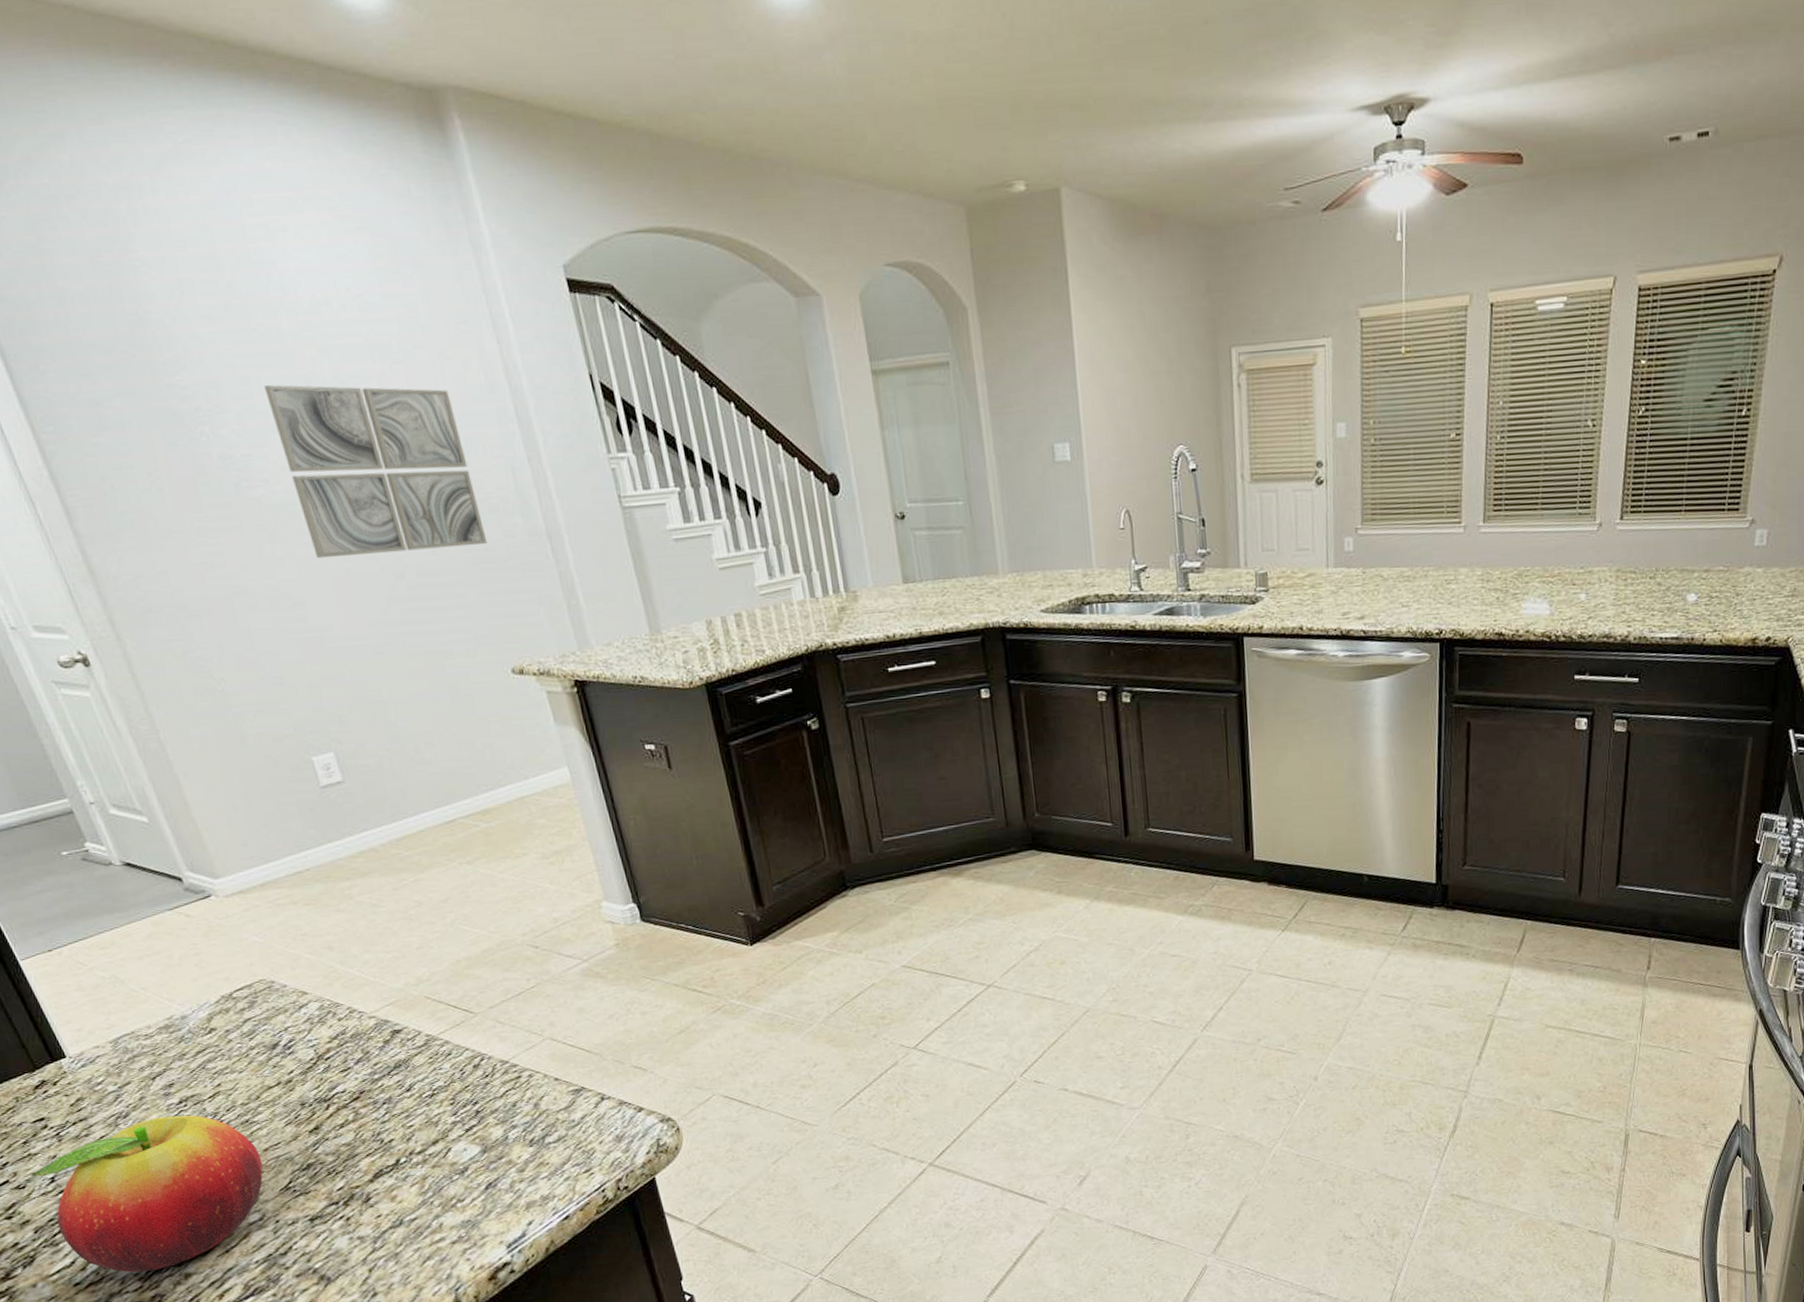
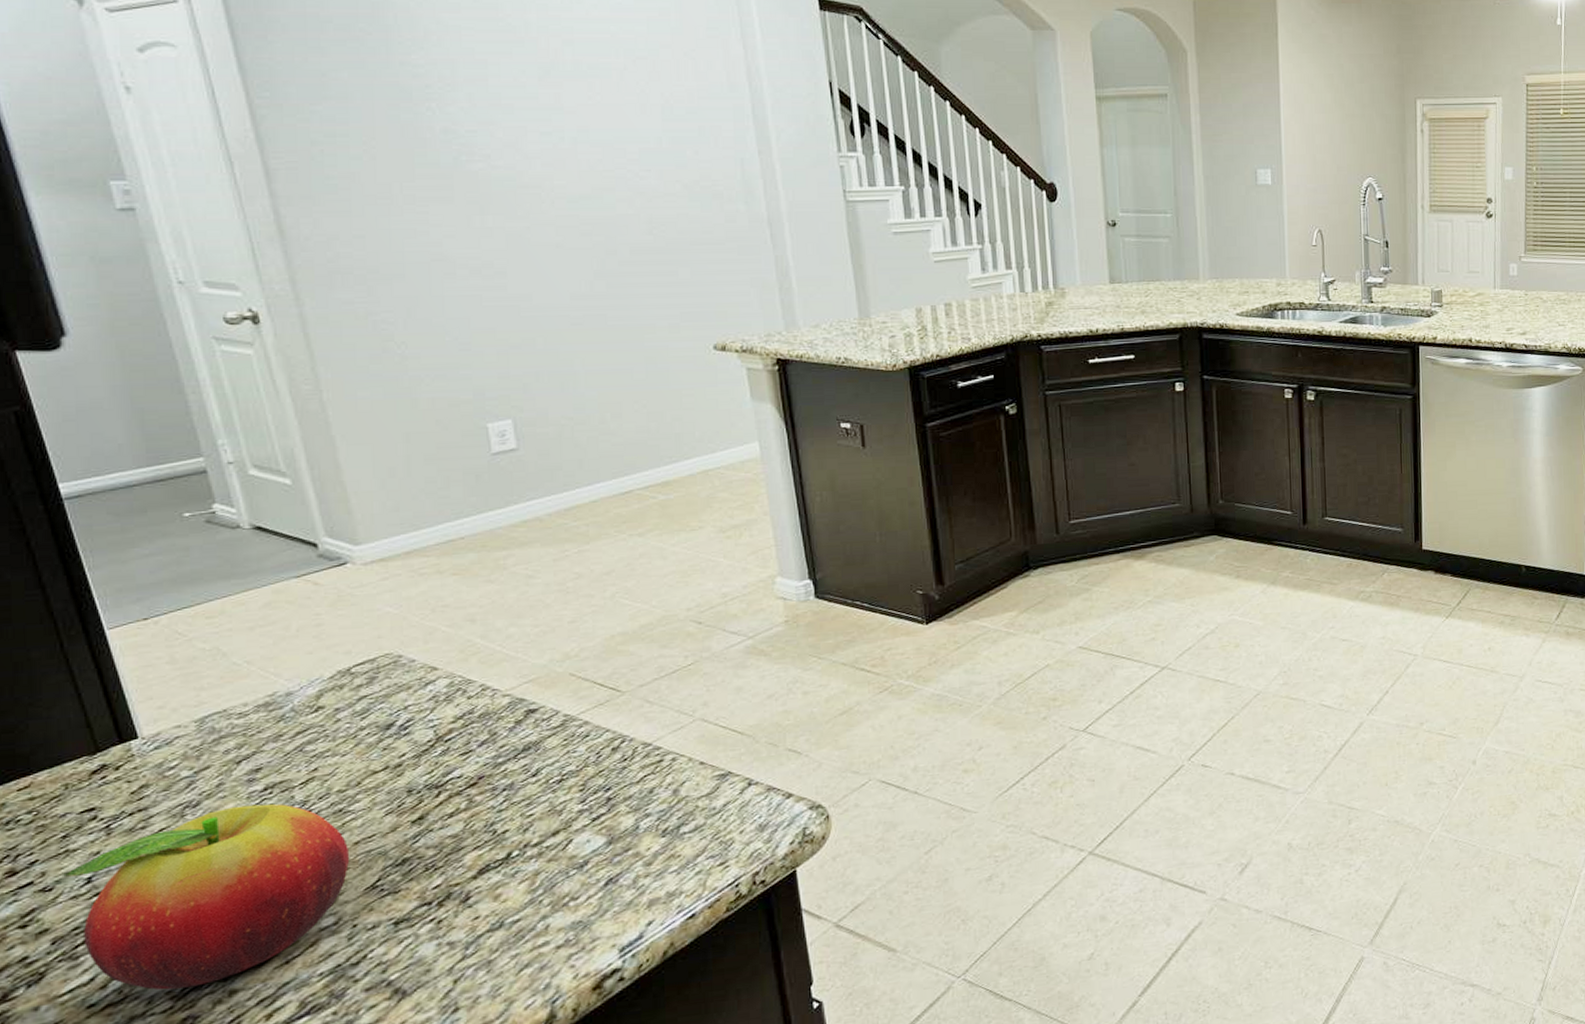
wall art: present [264,384,488,559] -> none [502,70,707,232]

